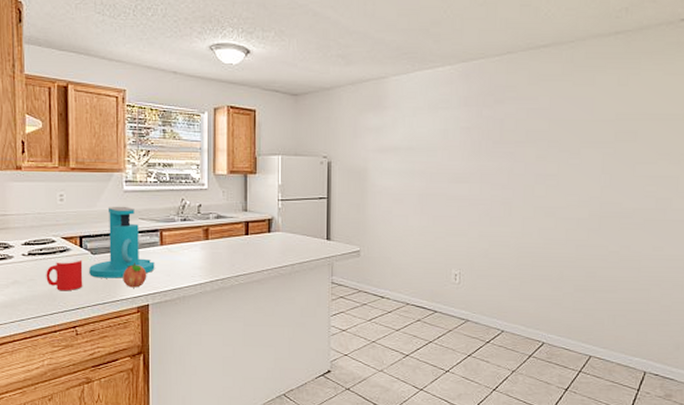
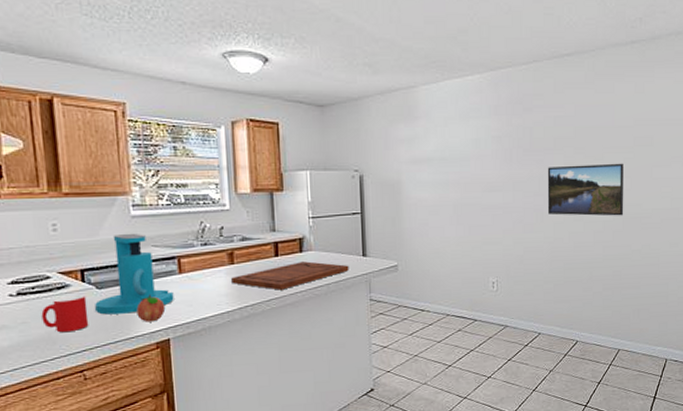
cutting board: none [205,241,313,267] -> present [231,261,349,290]
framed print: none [516,158,602,214] -> present [547,163,624,216]

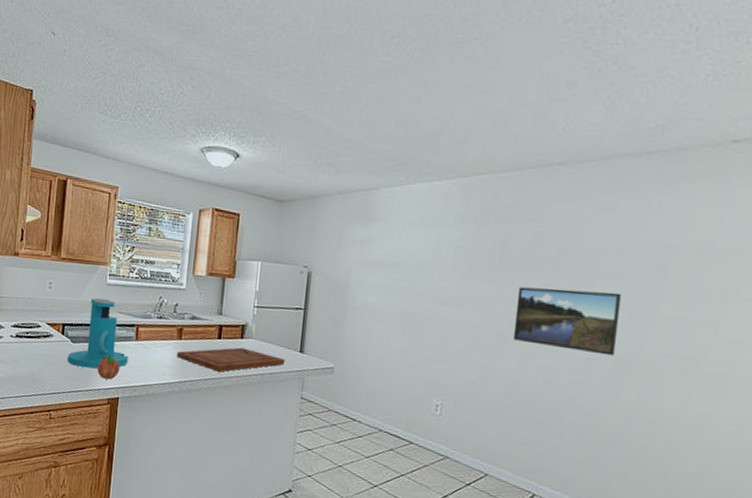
cup: present [41,294,89,333] -> none [29,343,63,375]

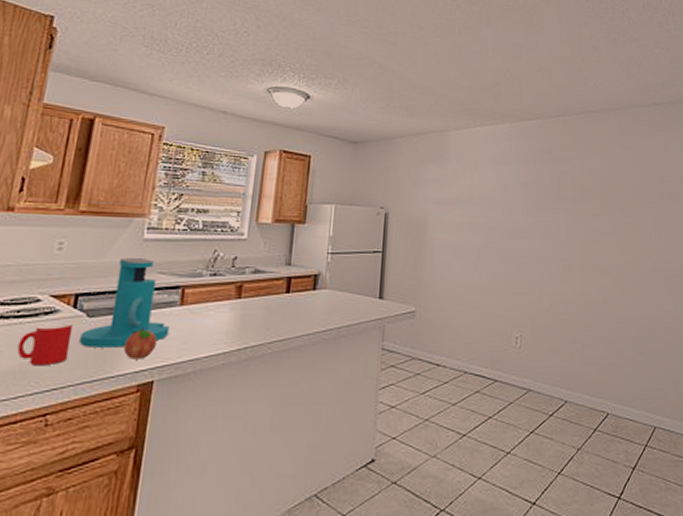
cup: none [29,343,63,375] -> present [17,322,74,366]
cutting board: present [177,347,285,372] -> none [235,300,363,331]
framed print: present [512,286,621,356] -> none [575,216,654,273]

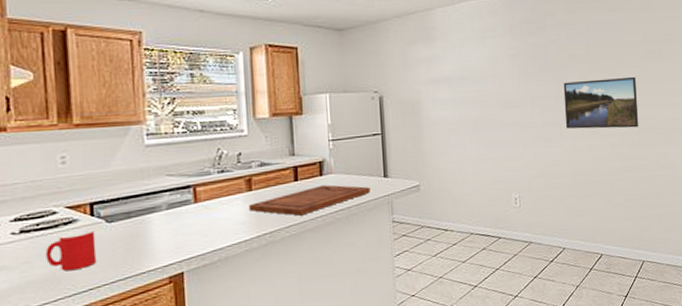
coffee maker: present [79,257,170,348] -> none [104,162,189,250]
fruit: present [124,326,158,360] -> none [148,225,180,256]
cutting board: none [235,300,363,331] -> present [249,184,370,216]
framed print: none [575,216,654,273] -> present [563,76,639,129]

